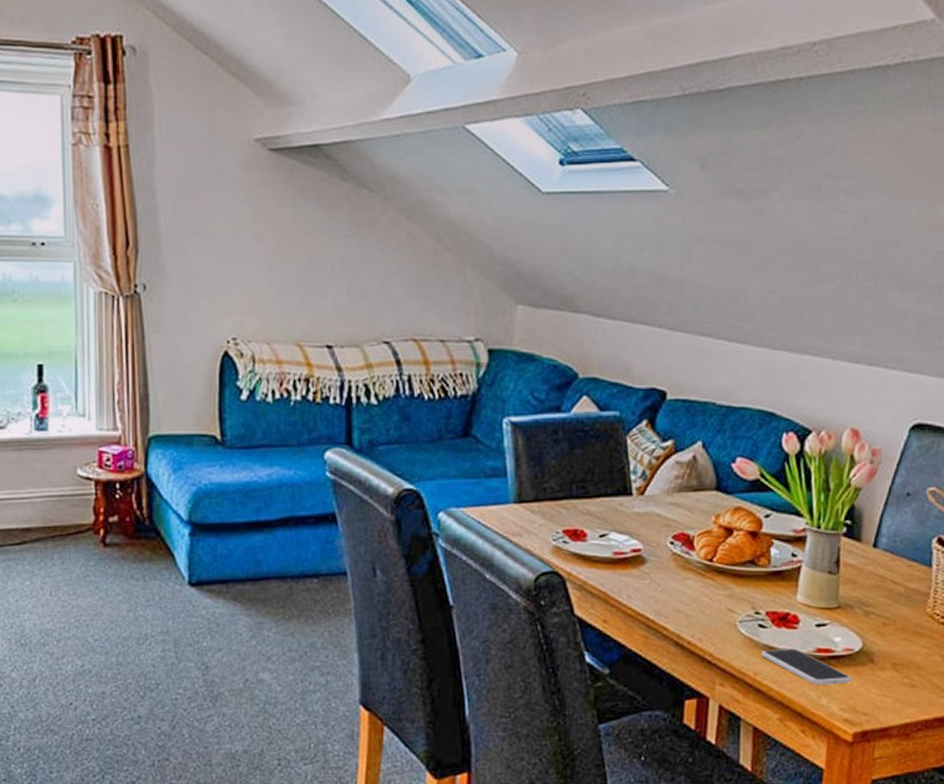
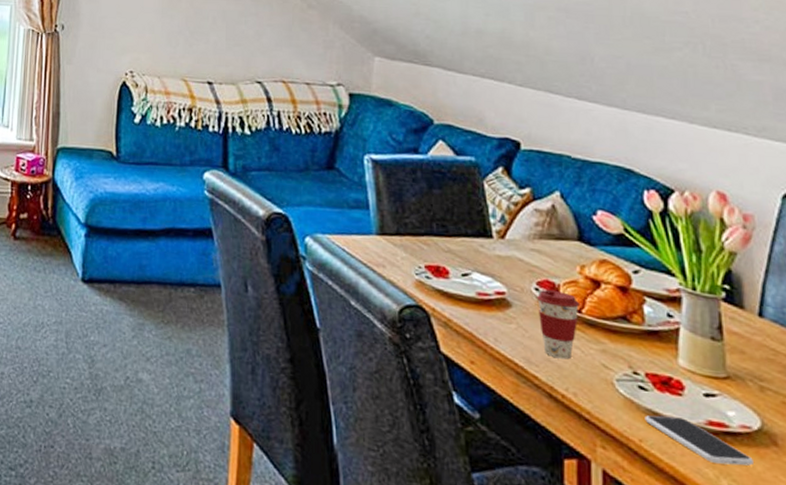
coffee cup: none [672,542,712,608] -> present [537,289,581,360]

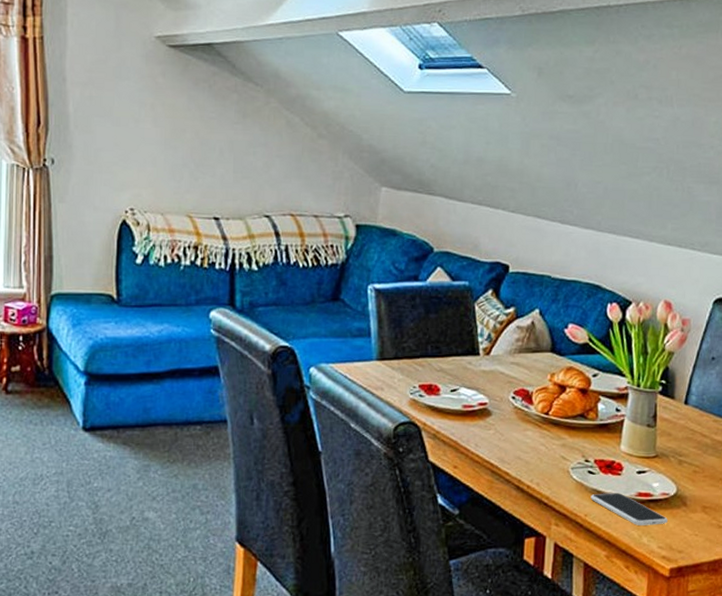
coffee cup: present [537,289,581,360] -> none [513,397,548,456]

